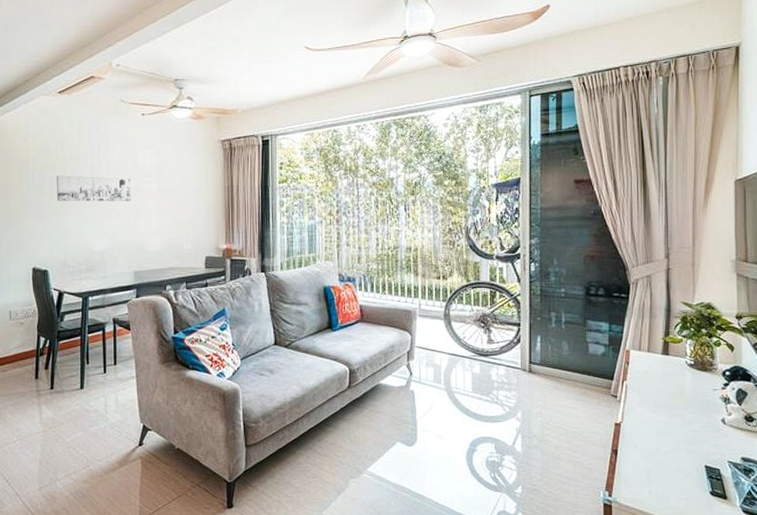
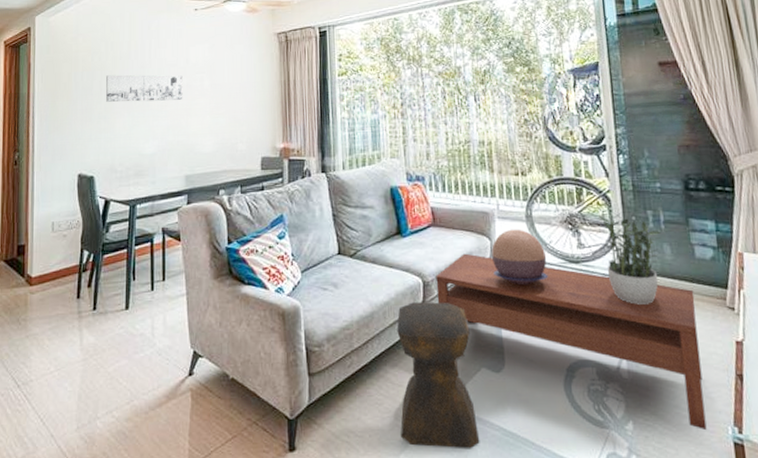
stool: none [324,387,392,507] -> present [397,302,480,449]
coffee table: none [361,346,584,494] -> present [436,253,707,431]
decorative bowl: none [412,326,460,374] -> present [492,229,549,286]
potted plant: none [507,313,562,392] -> present [598,212,661,305]

